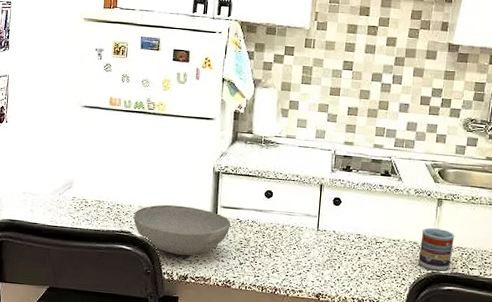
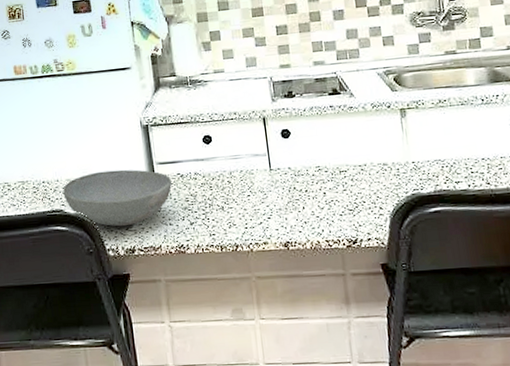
cup: present [418,228,455,271] -> none [389,142,432,192]

